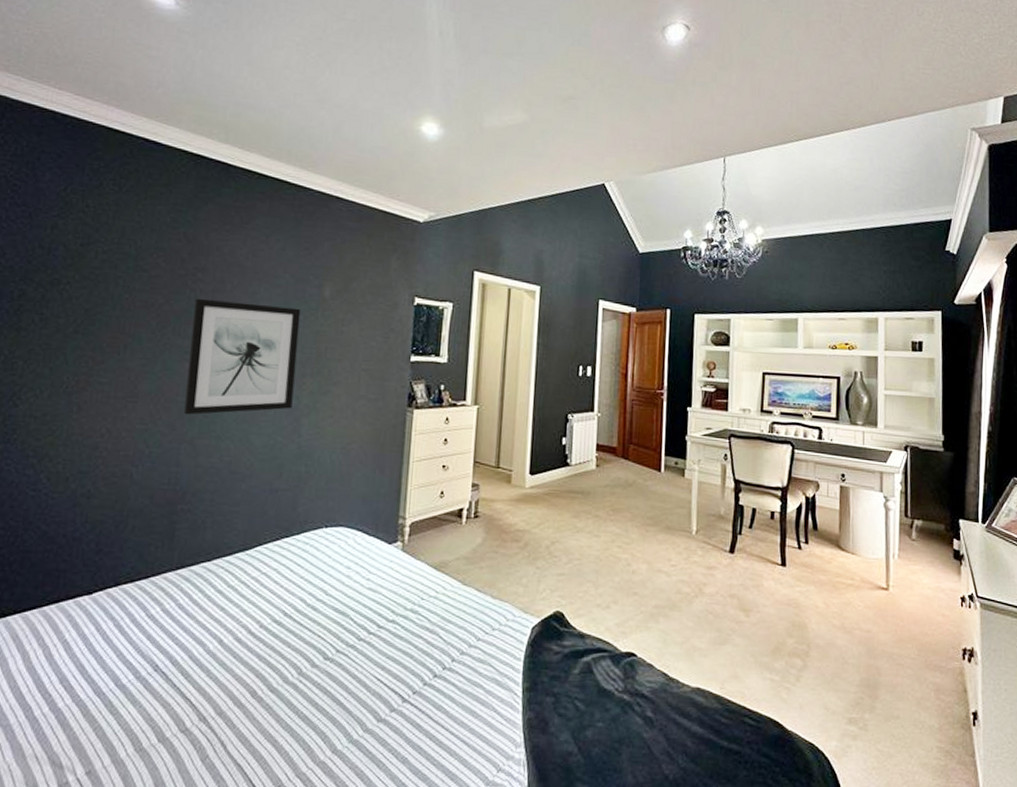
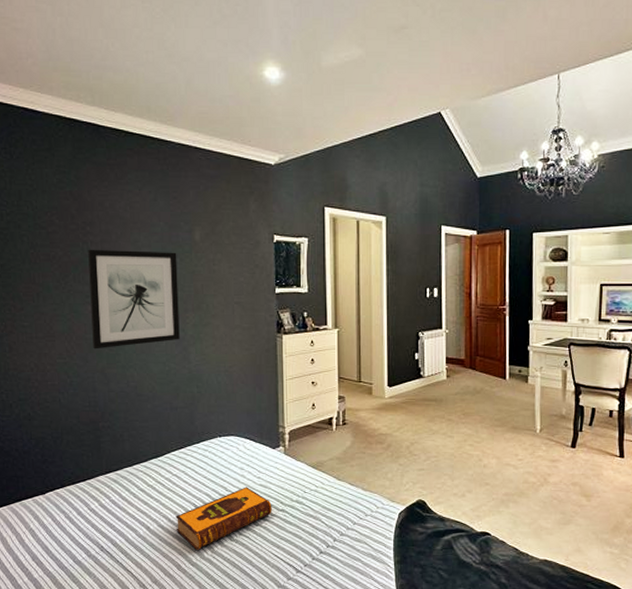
hardback book: none [256,590,381,671] -> present [175,487,272,550]

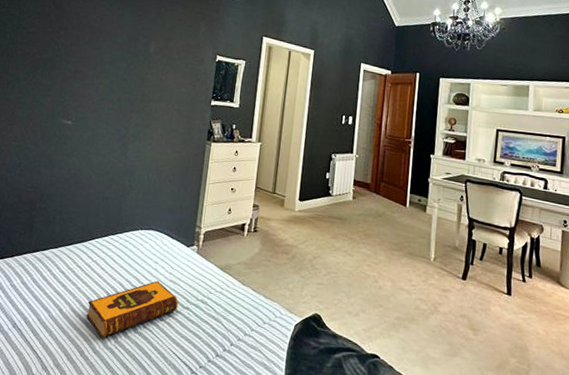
wall art: present [88,249,180,349] -> none [45,50,132,137]

